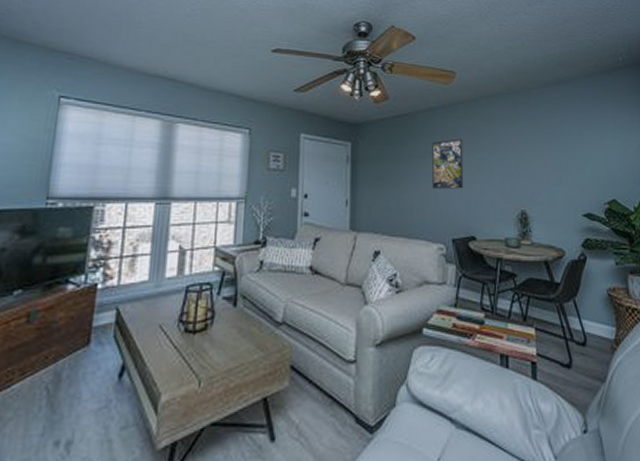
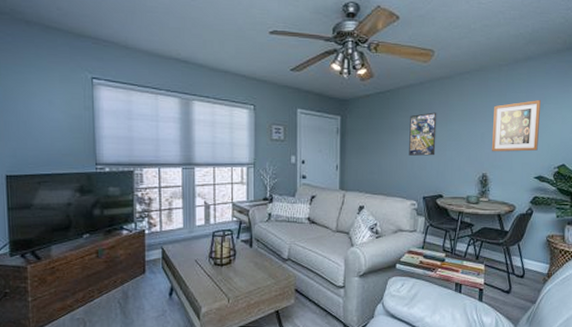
wall art: none [527,126,582,185] -> present [492,100,541,152]

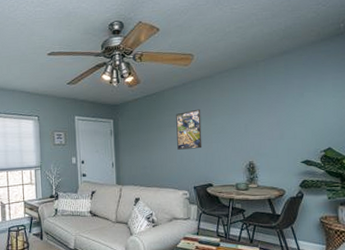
wall art: present [492,100,541,152] -> none [255,90,302,141]

